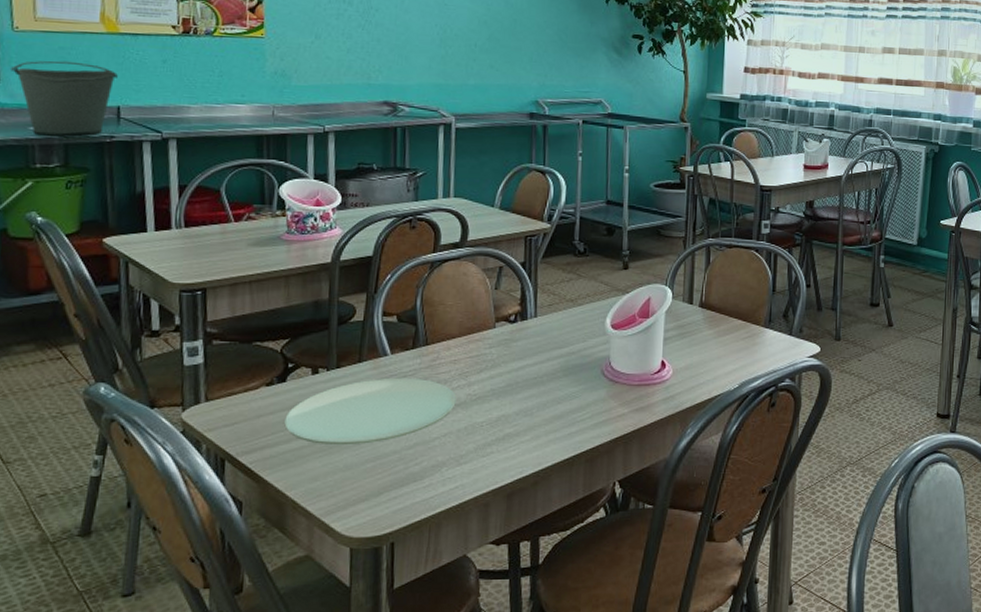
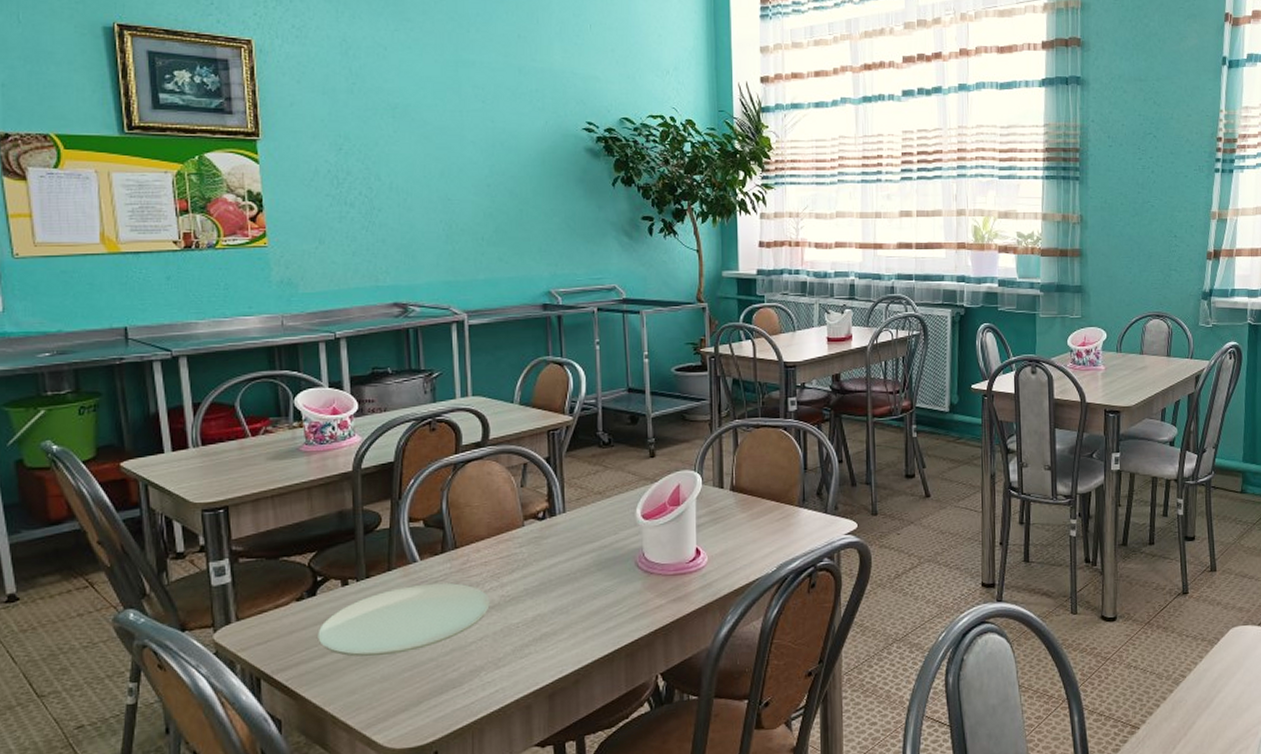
bucket: present [10,60,118,138] -> none [13,285,122,364]

